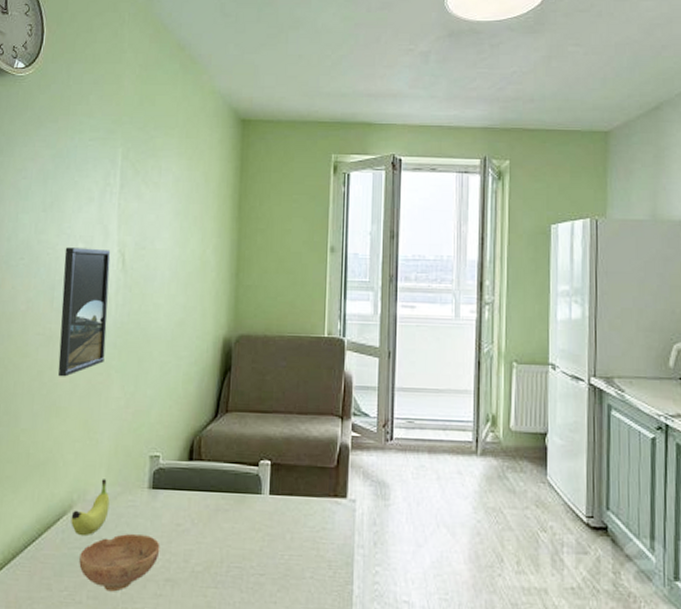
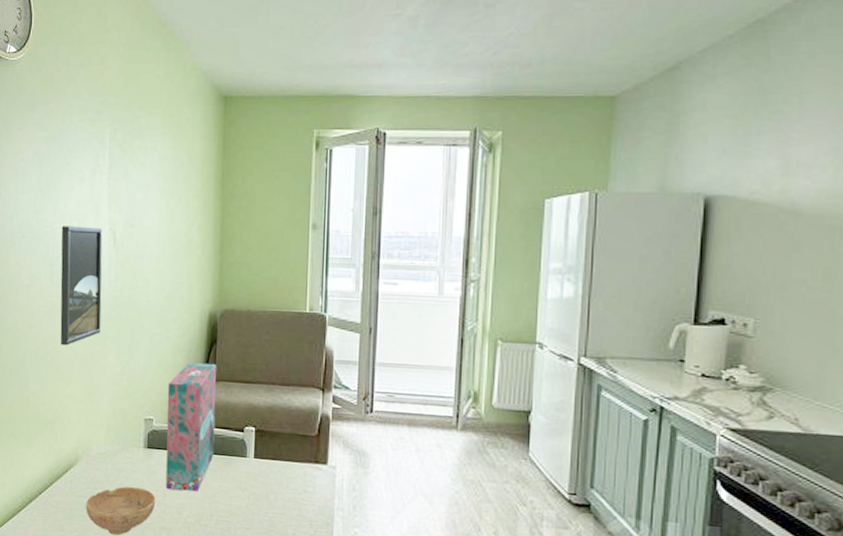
fruit: present [71,479,110,537] -> none [77,437,110,487]
cereal box: none [171,392,231,536] -> present [165,362,217,492]

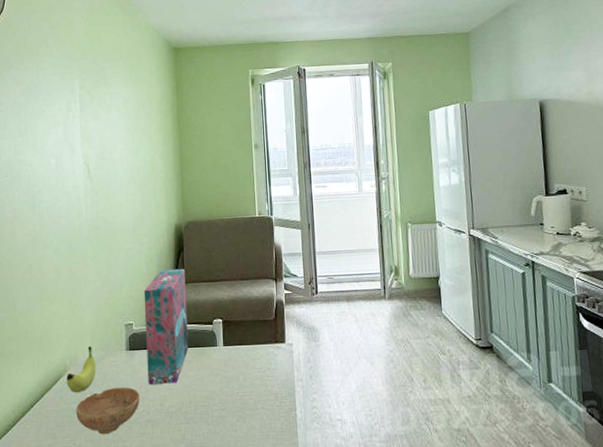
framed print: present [60,226,103,346] -> none [40,162,81,268]
fruit: none [77,437,110,487] -> present [66,346,96,393]

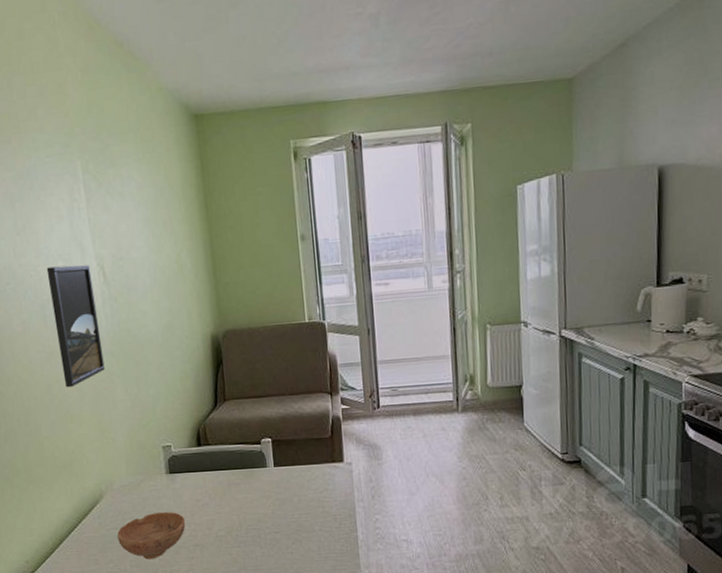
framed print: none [40,162,81,268] -> present [46,265,105,388]
fruit: present [66,346,96,393] -> none [103,470,135,519]
cereal box: present [144,268,189,385] -> none [180,383,236,509]

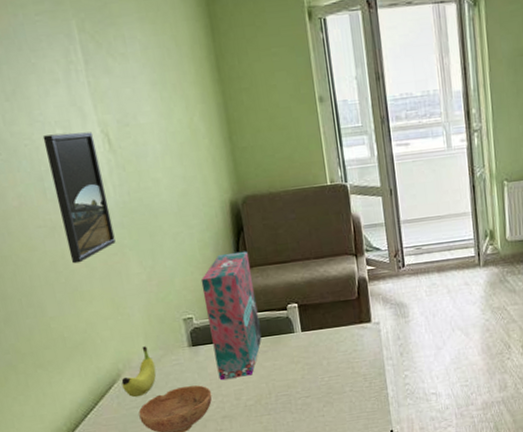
fruit: none [103,470,135,519] -> present [121,346,157,398]
cereal box: none [180,383,236,509] -> present [200,251,262,381]

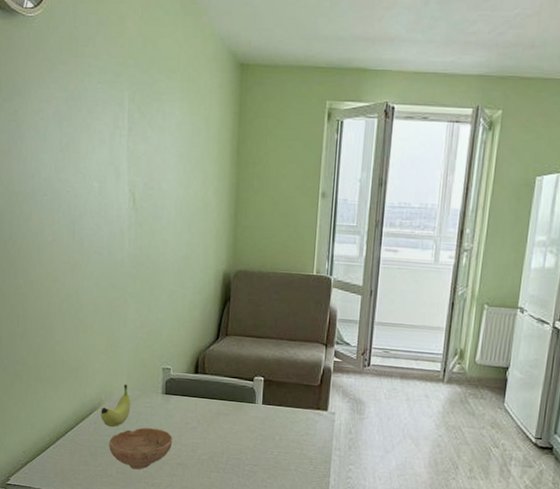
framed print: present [42,132,116,264] -> none [82,186,123,300]
cereal box: present [200,251,262,381] -> none [182,318,230,433]

